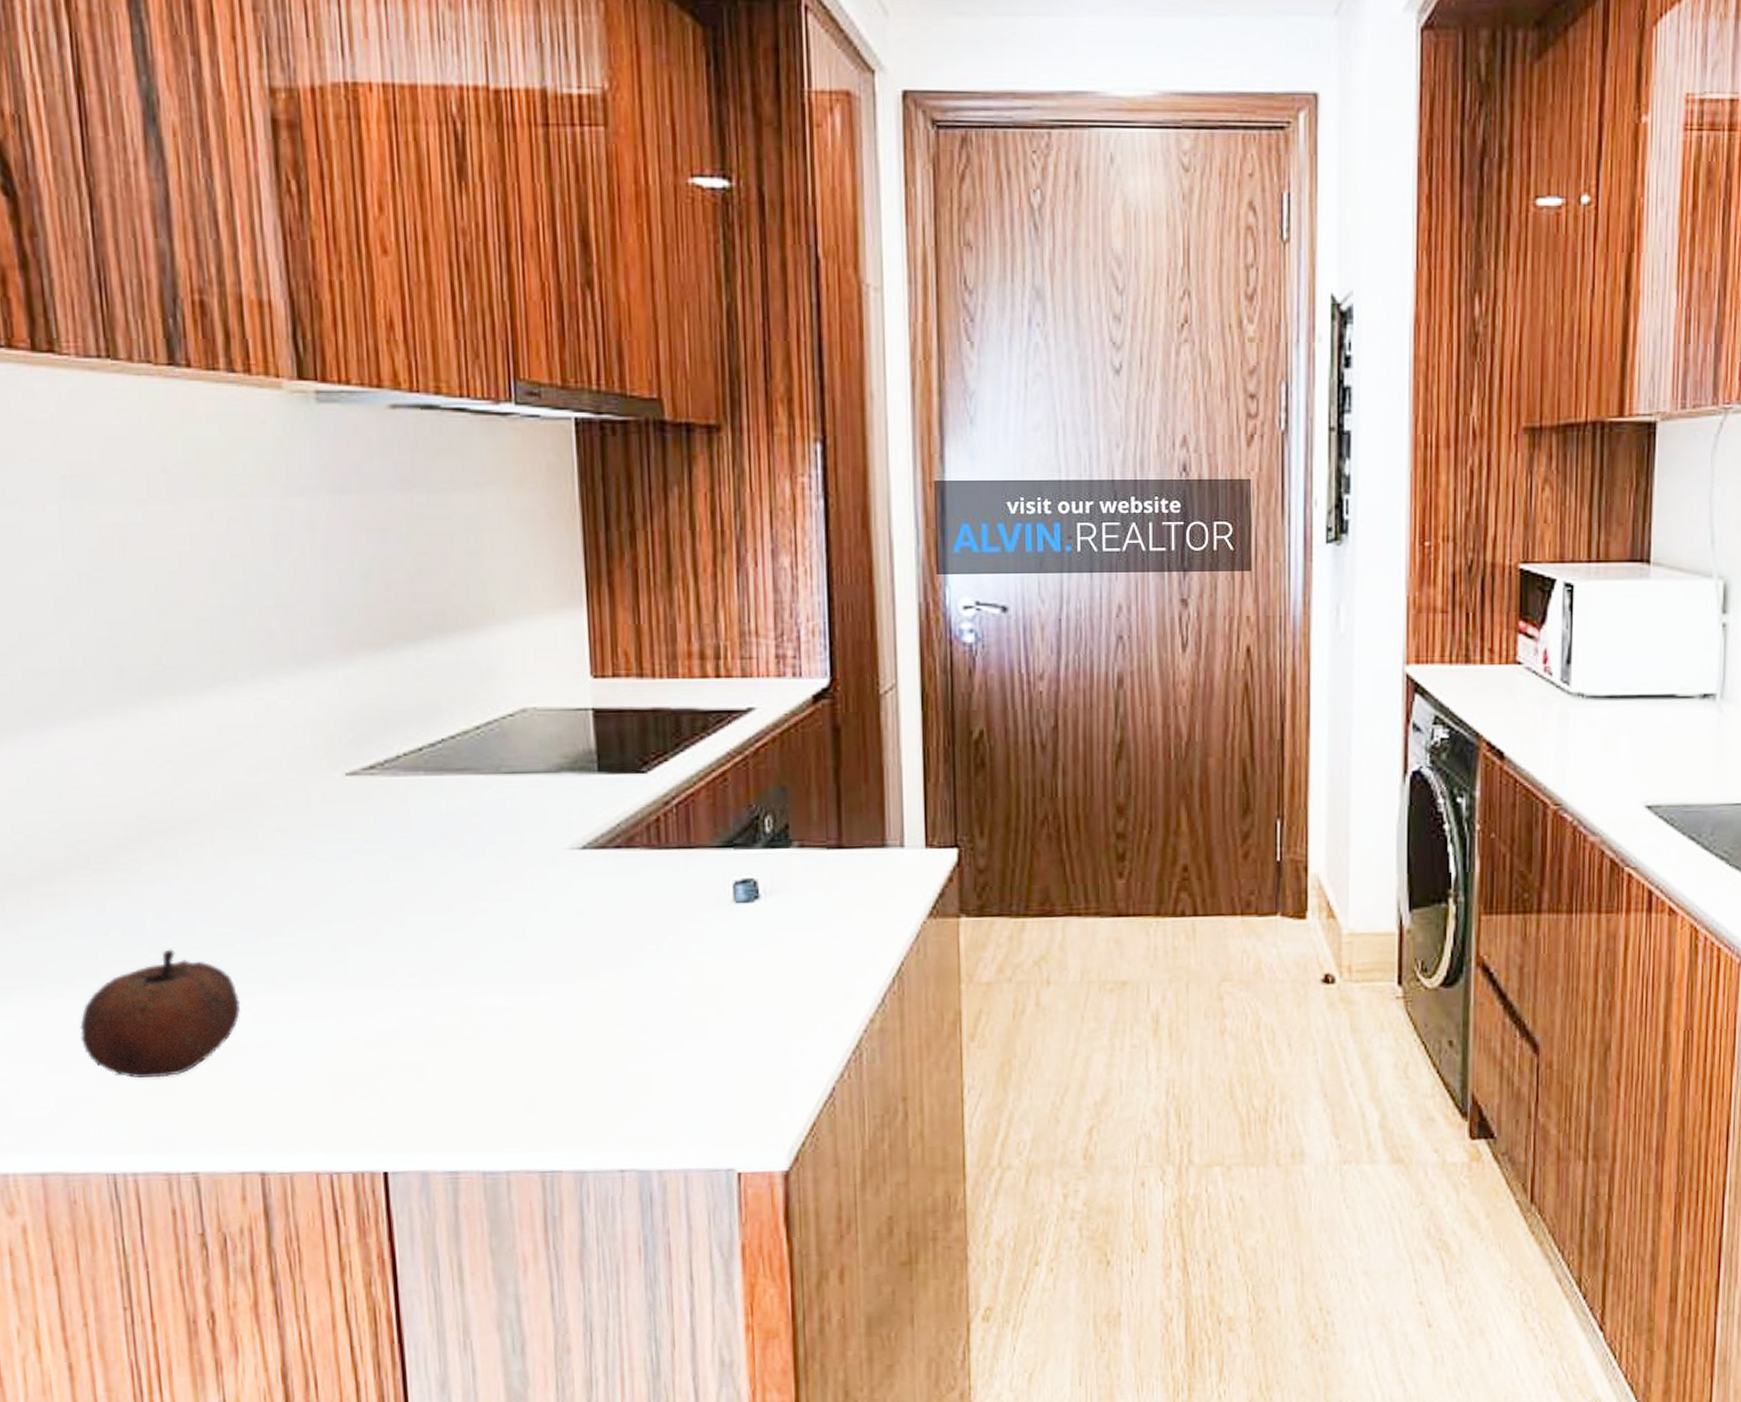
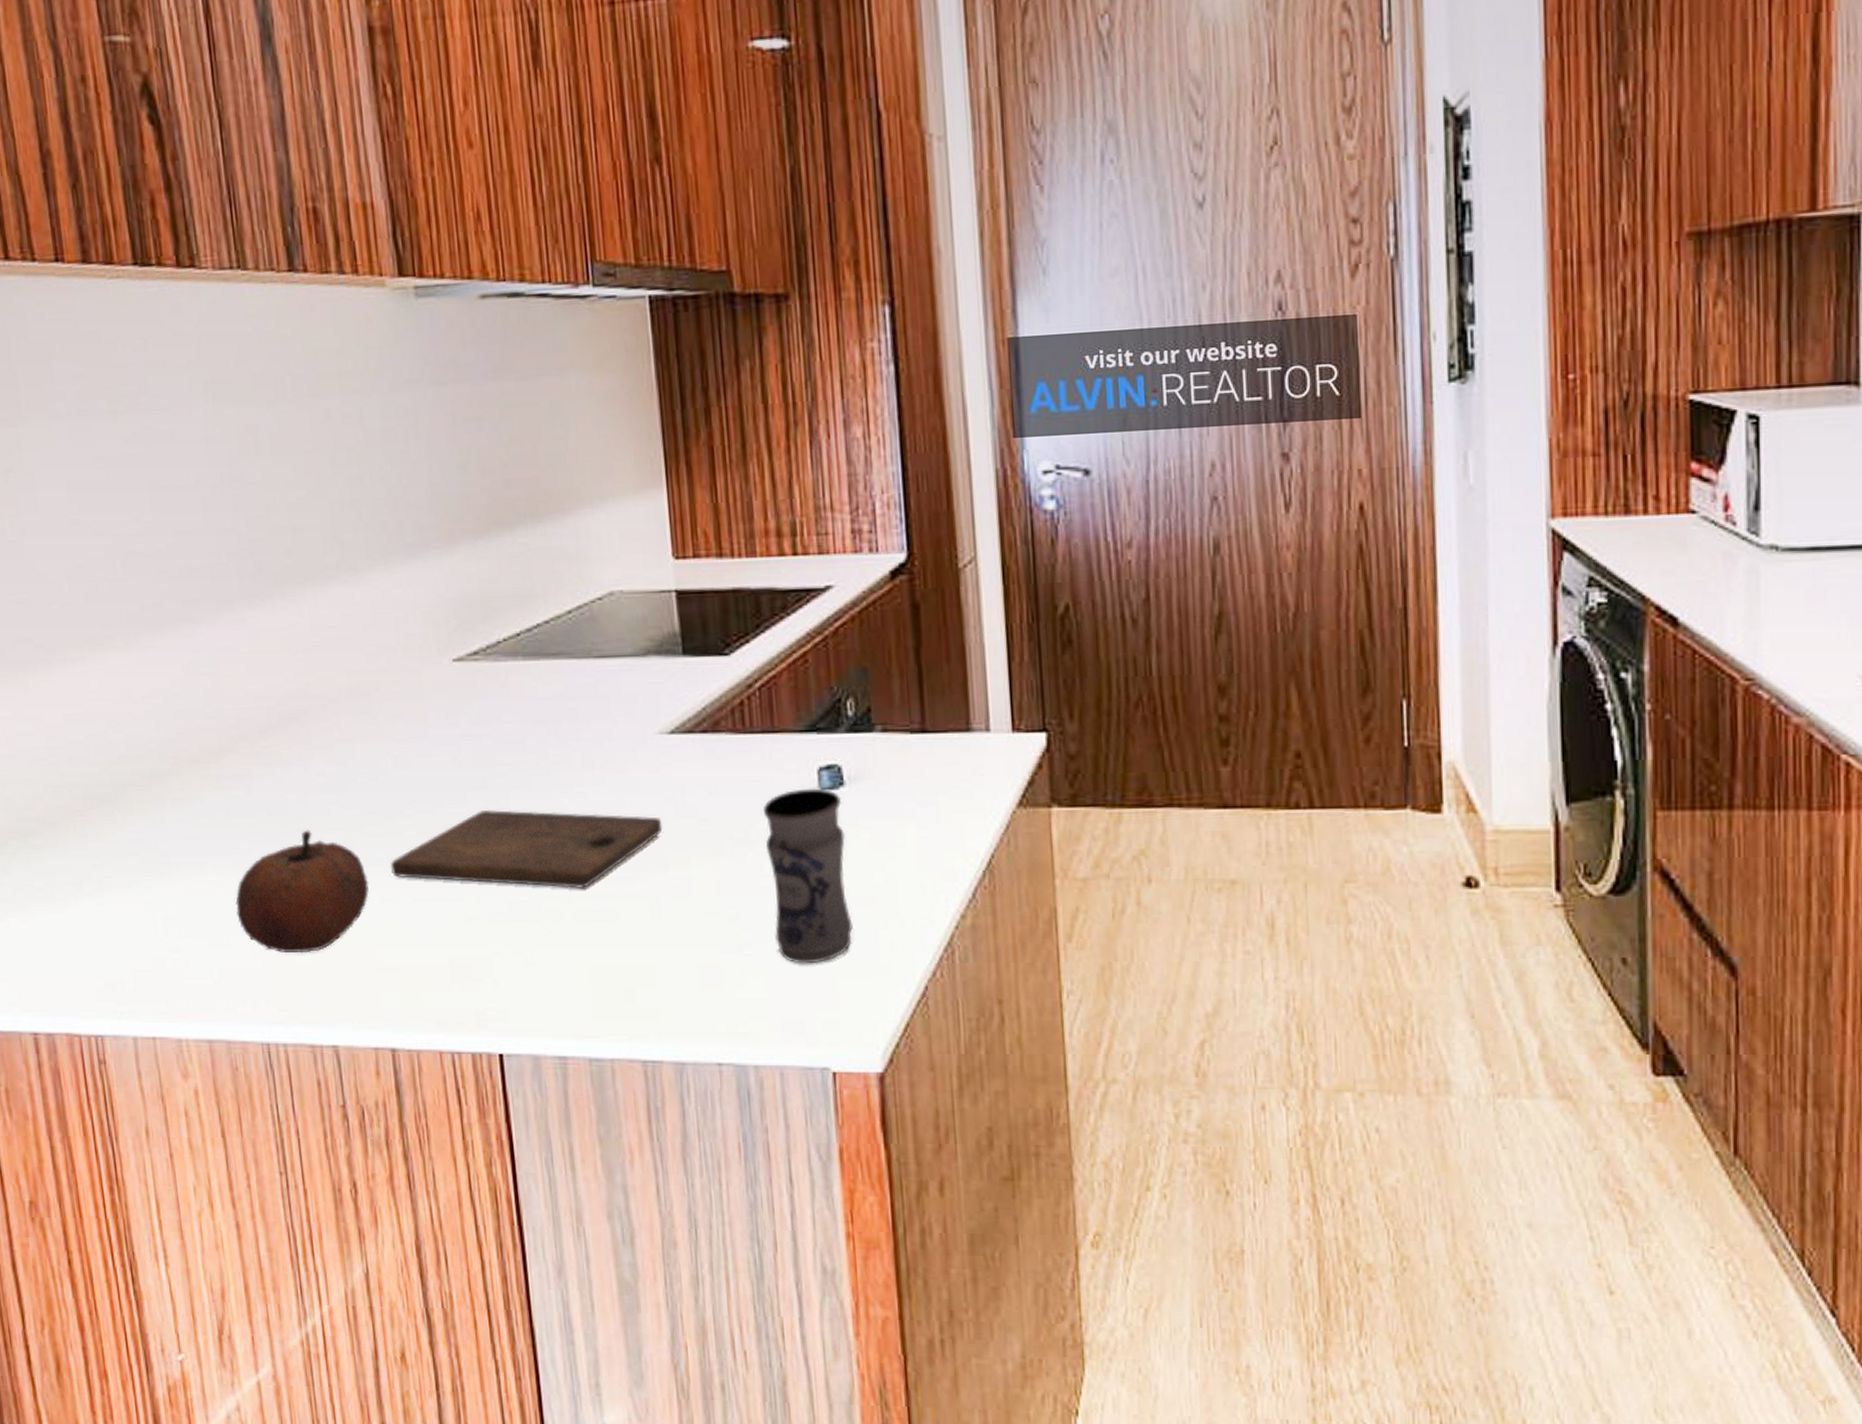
cutting board: none [266,925,571,1003] -> present [390,809,663,888]
jar: none [676,901,763,1071] -> present [762,788,853,964]

